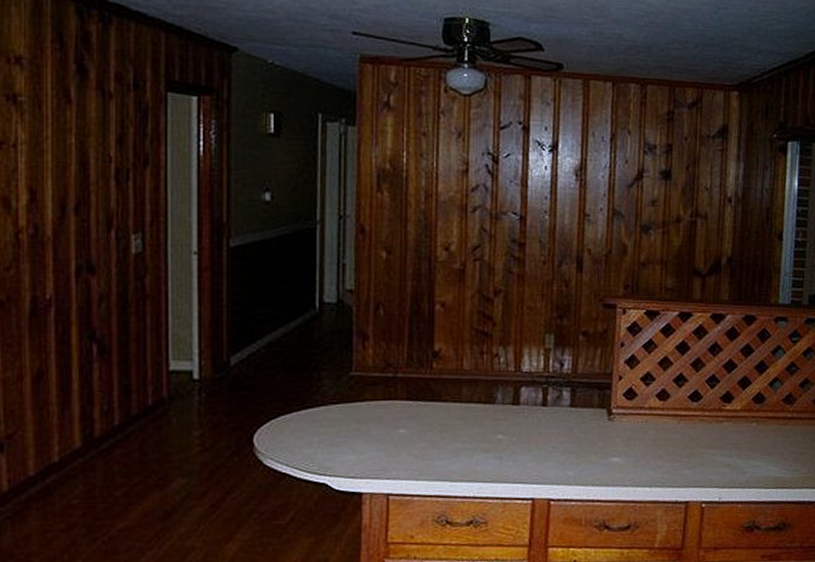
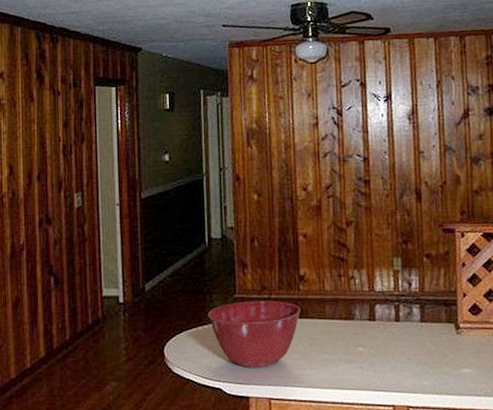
mixing bowl: none [313,380,432,459] -> present [207,300,301,368]

